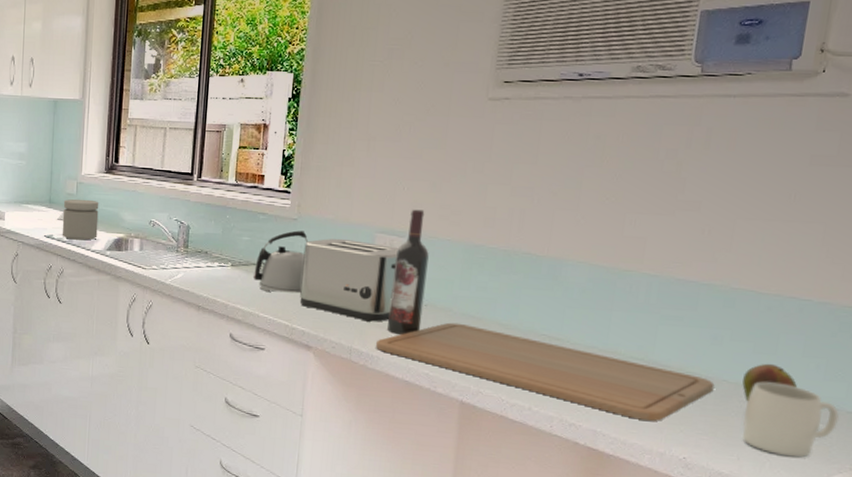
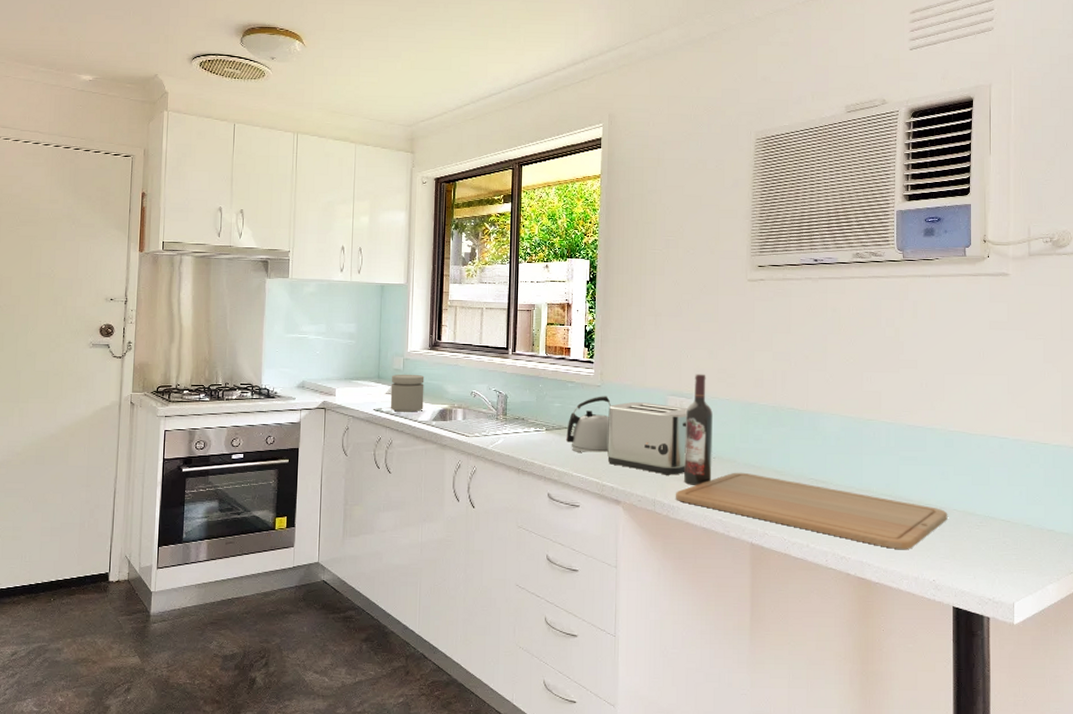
fruit: present [742,363,797,402] -> none [968,493,1008,527]
mug: present [742,381,840,458] -> none [973,509,1043,572]

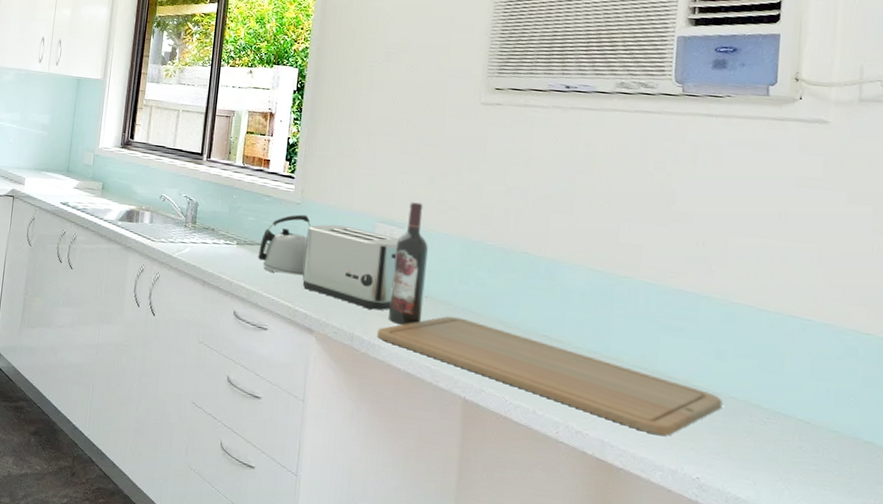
jar: present [390,374,425,412] -> none [77,169,114,210]

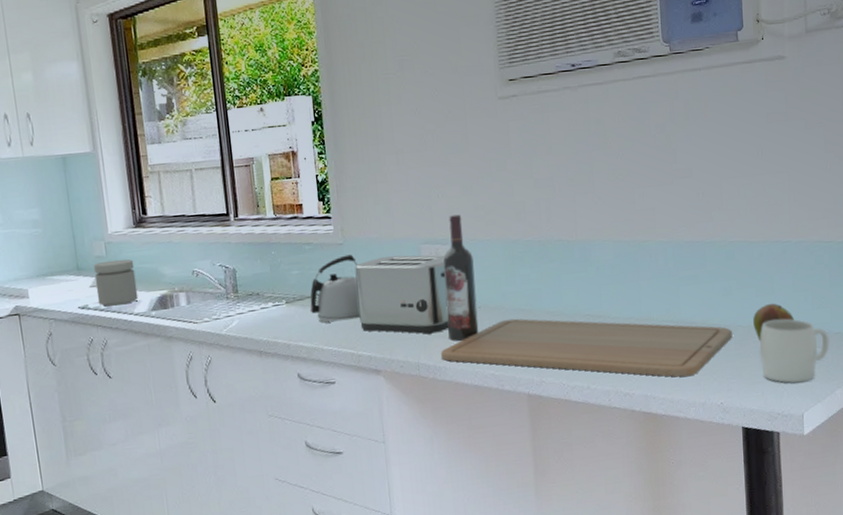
jar: none [77,169,114,210] -> present [93,259,139,306]
fruit: none [751,382,808,423] -> present [753,303,794,342]
mug: none [755,402,857,488] -> present [760,319,830,384]

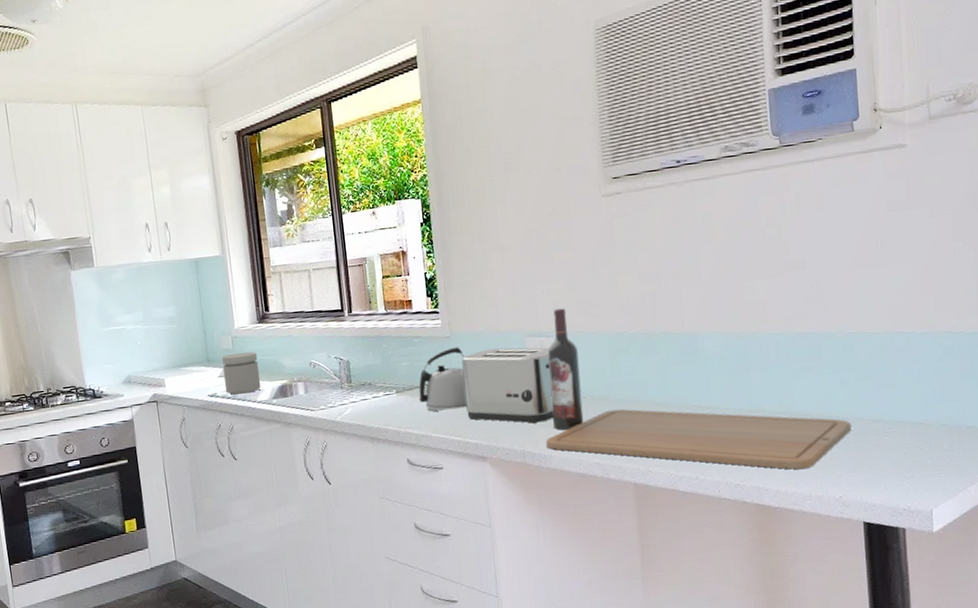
fruit: present [753,303,794,342] -> none [874,395,920,435]
mug: present [760,319,830,384] -> none [882,412,962,479]

